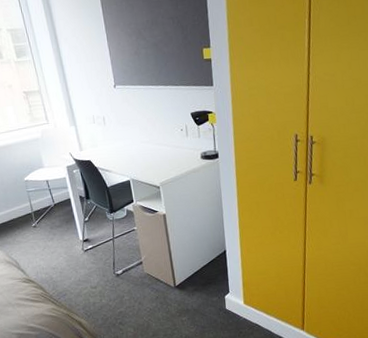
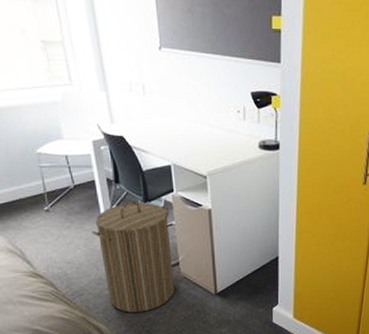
laundry hamper: none [70,212,140,308] -> present [91,201,175,313]

